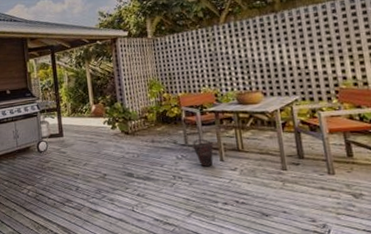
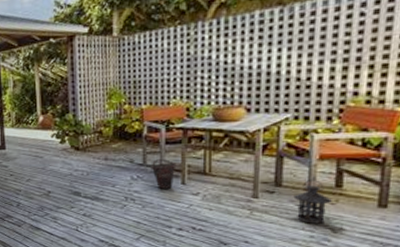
lantern: none [315,147,348,191] -> present [293,175,332,224]

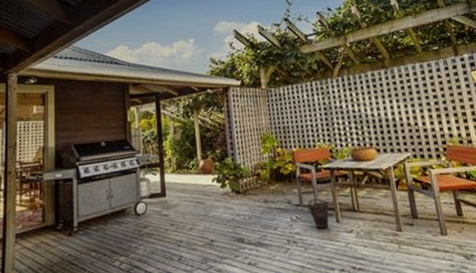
lantern: present [293,175,332,224] -> none [429,206,459,253]

